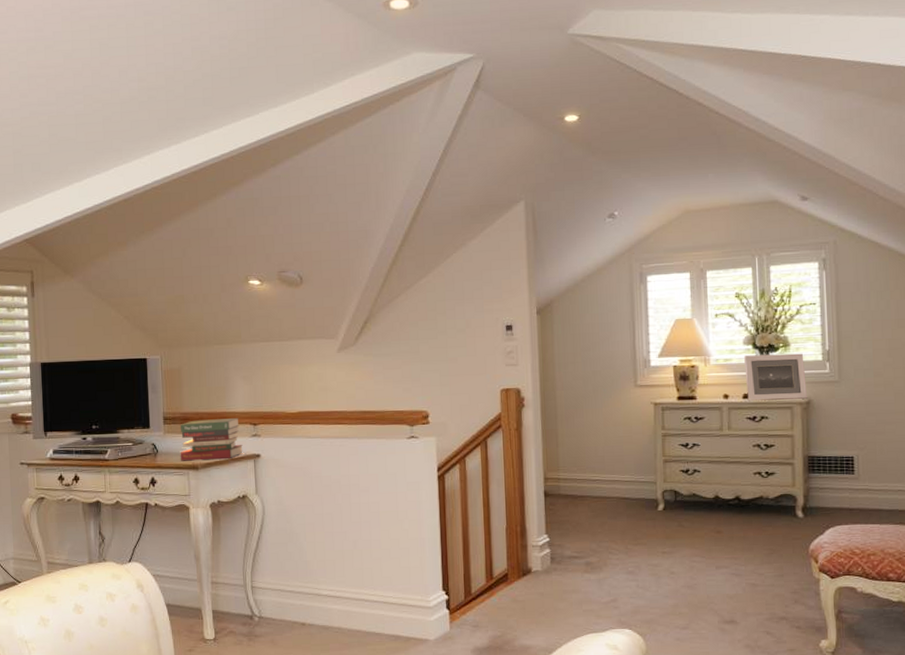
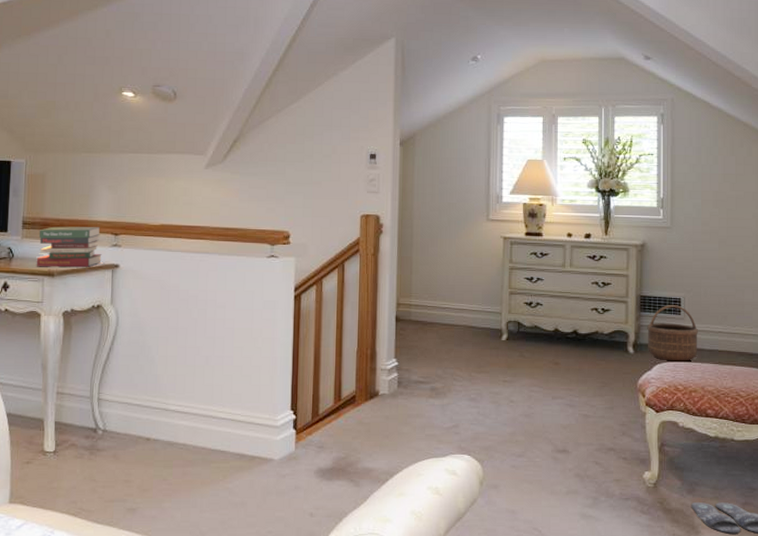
picture frame: present [744,353,808,401] -> none [588,198,643,243]
basket: none [817,464,876,524] -> present [647,305,699,362]

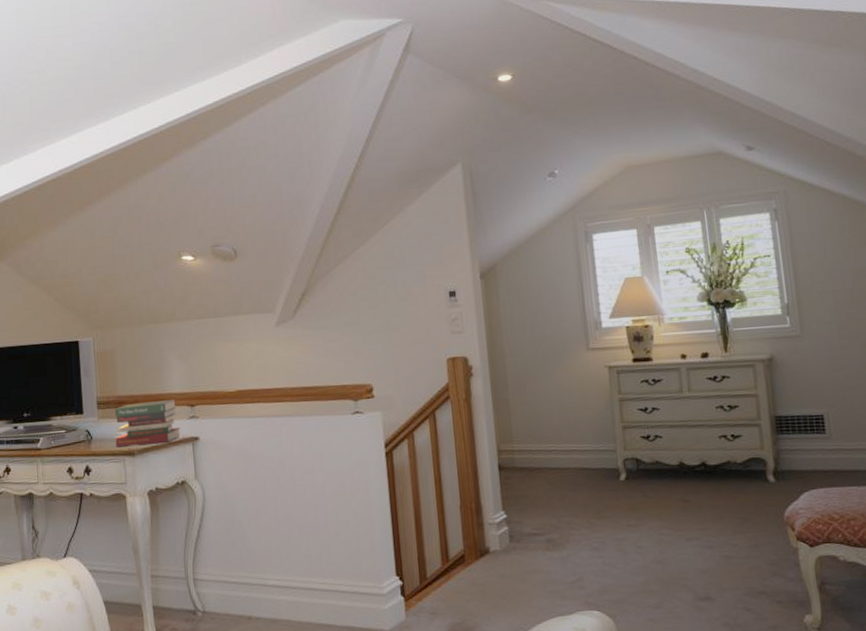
basket: present [647,305,699,362] -> none [787,423,852,488]

